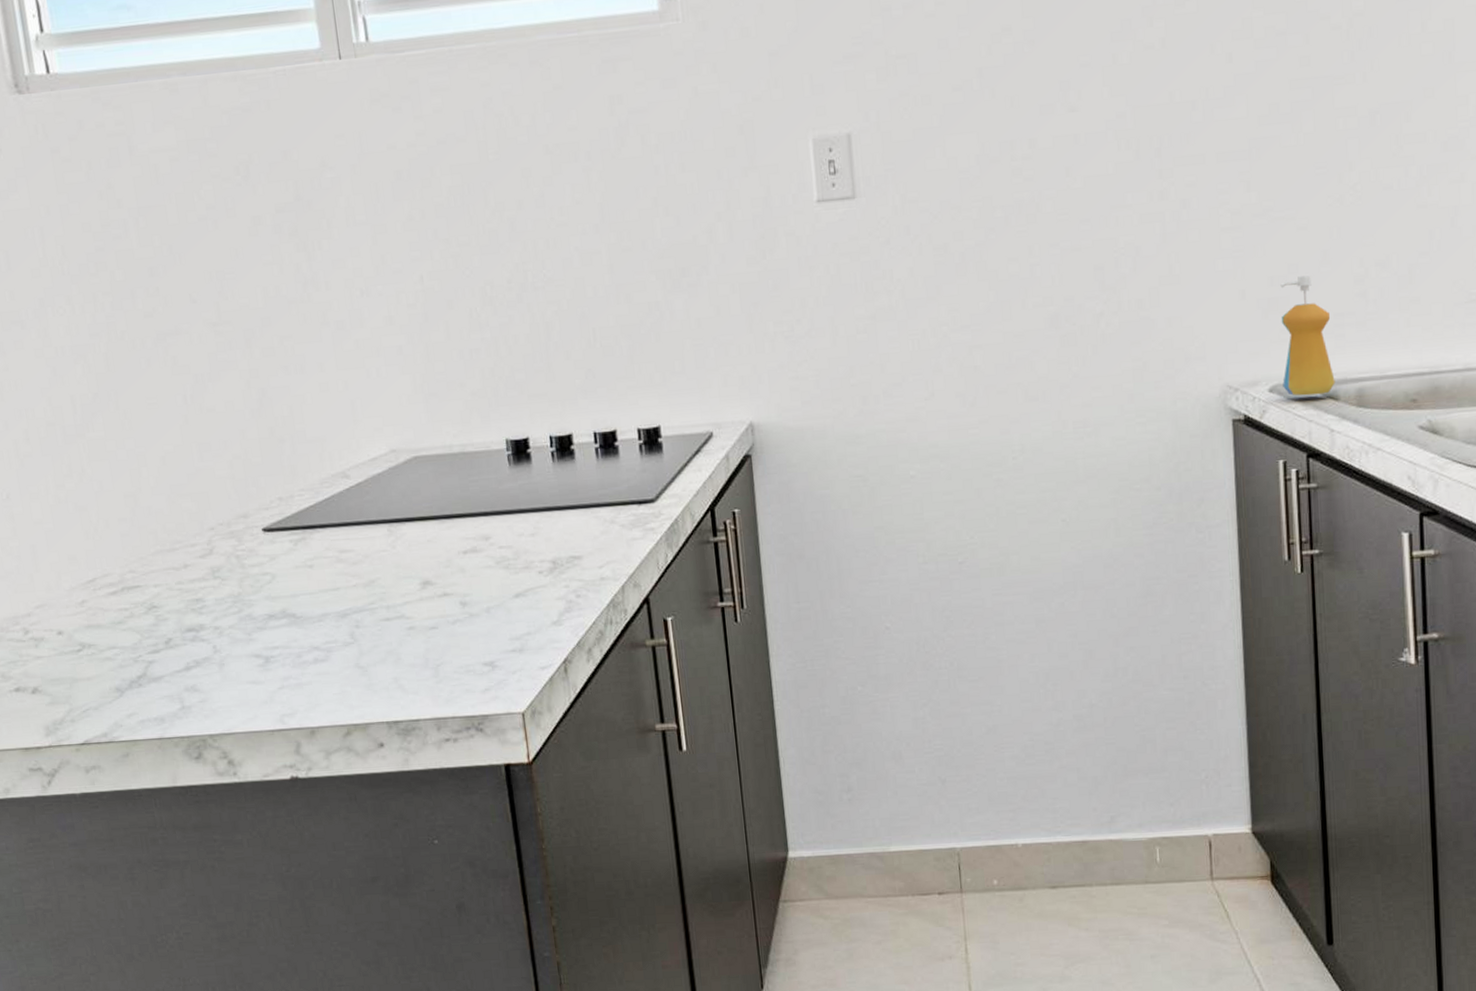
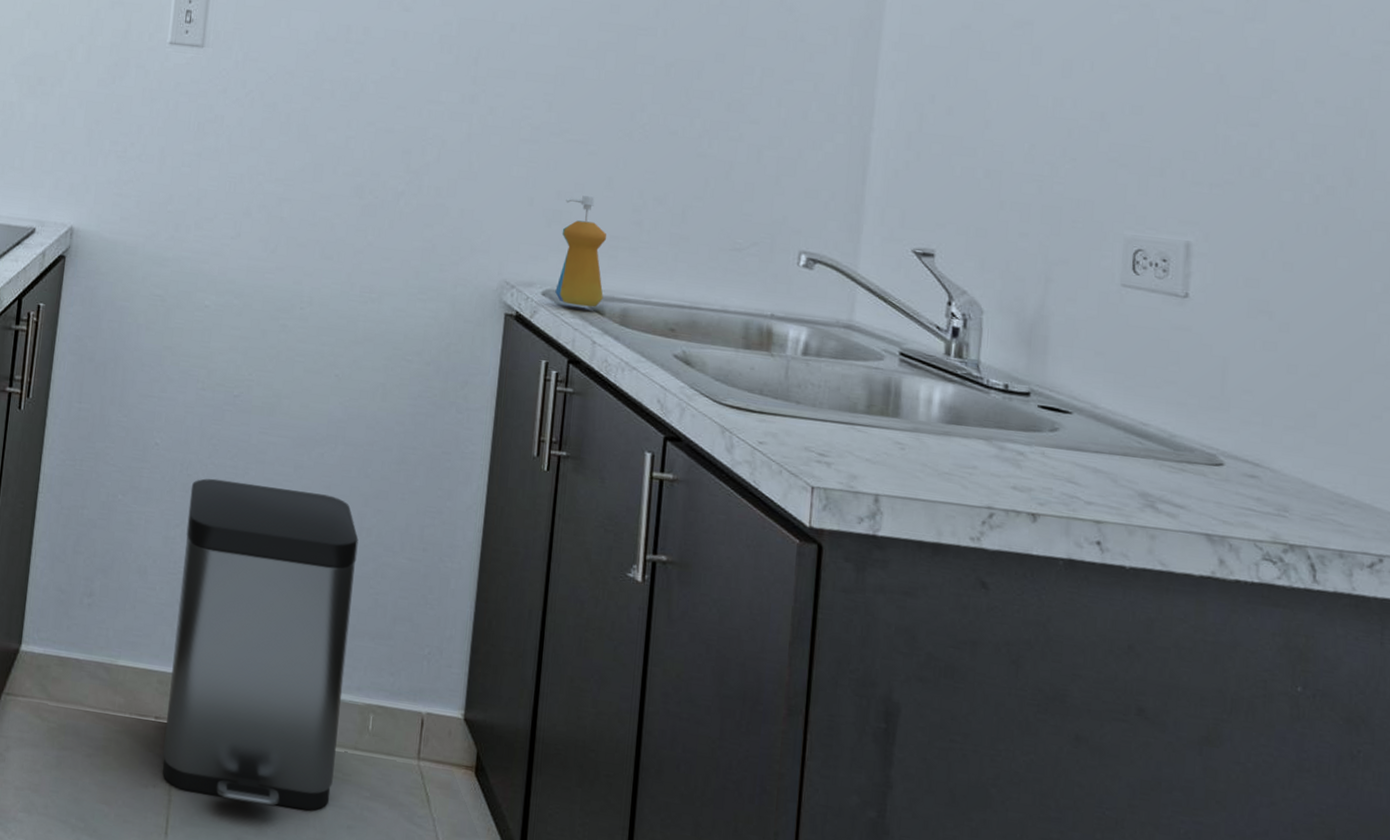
pedal bin: none [931,643,1129,955] -> present [162,478,359,811]

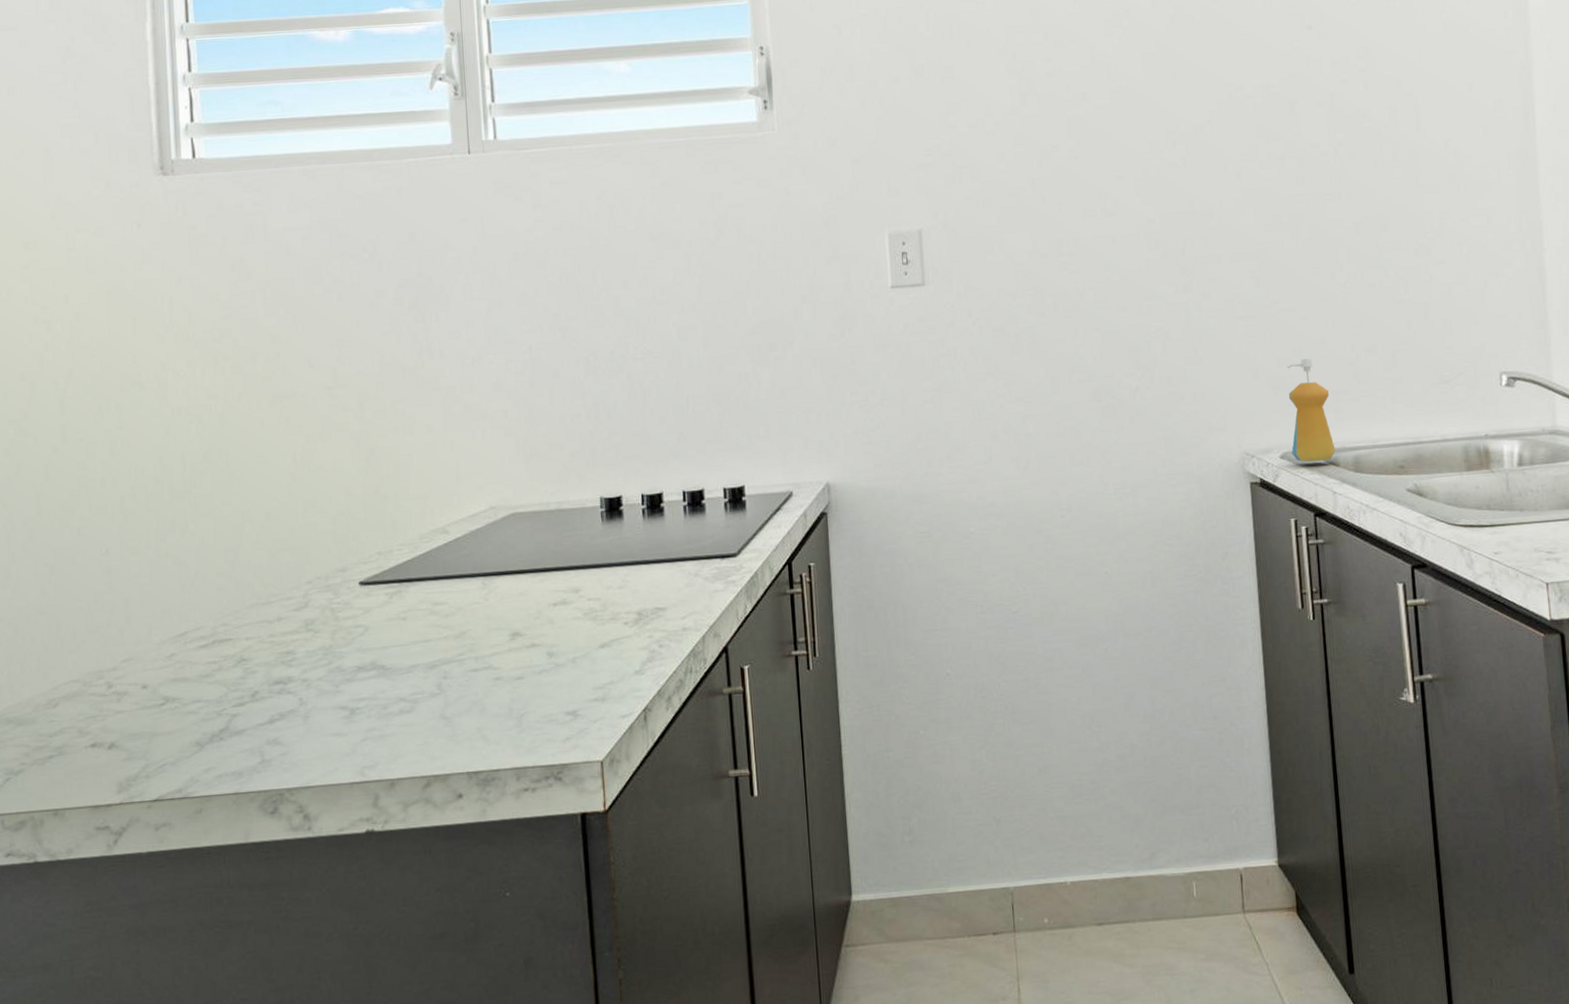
pedal bin: present [162,478,359,811] -> none [988,686,1170,996]

